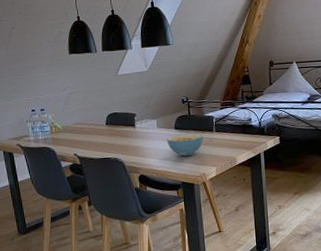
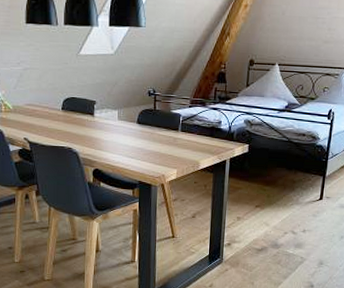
cereal bowl: present [167,133,204,157] -> none [127,130,168,155]

